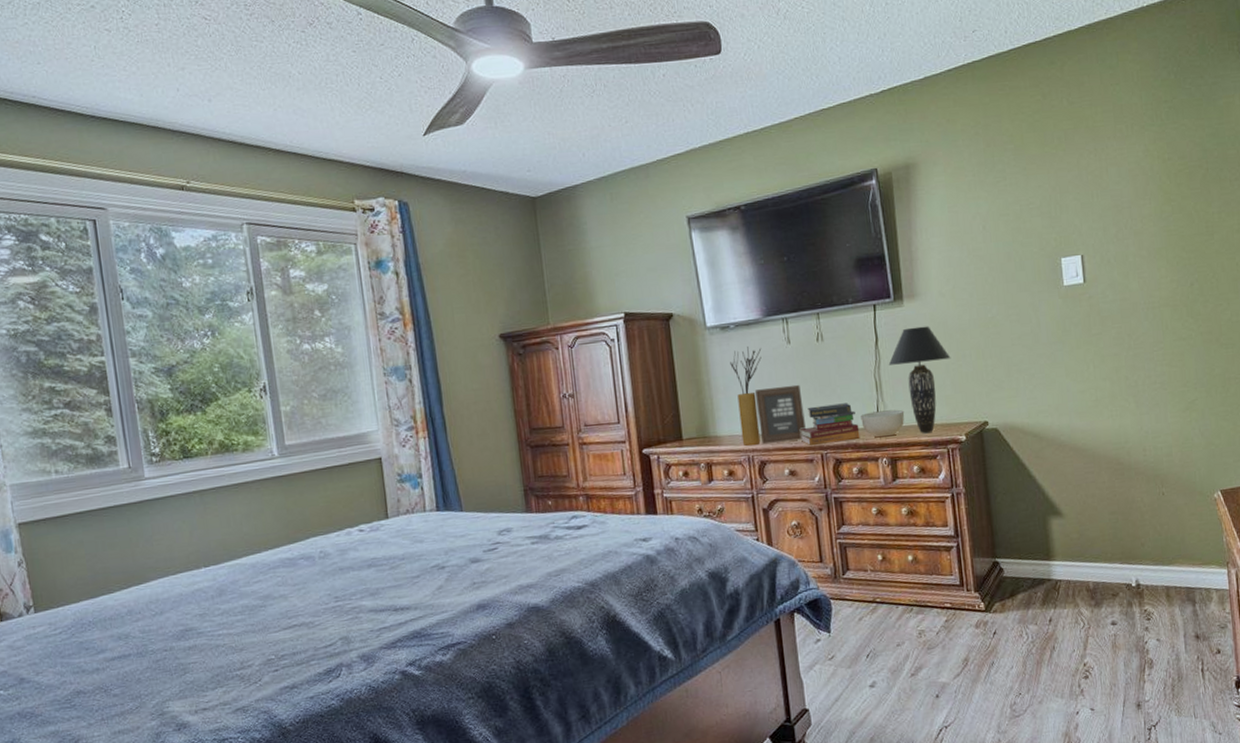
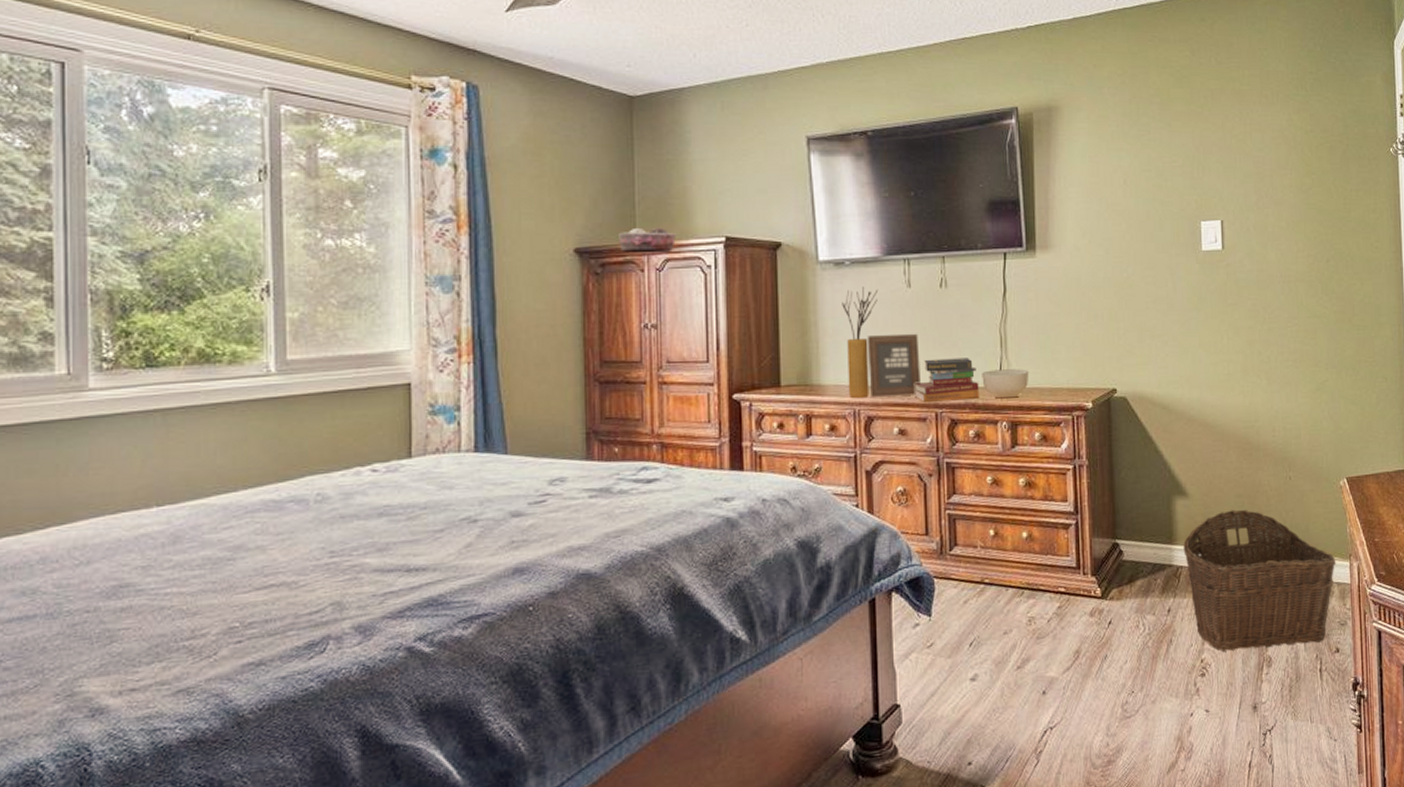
decorative basket: none [534,309,583,335] -> present [619,227,676,254]
table lamp: present [888,326,951,434] -> none [1015,280,1082,398]
wicker basket: none [1060,525,1214,656] -> present [1183,509,1336,652]

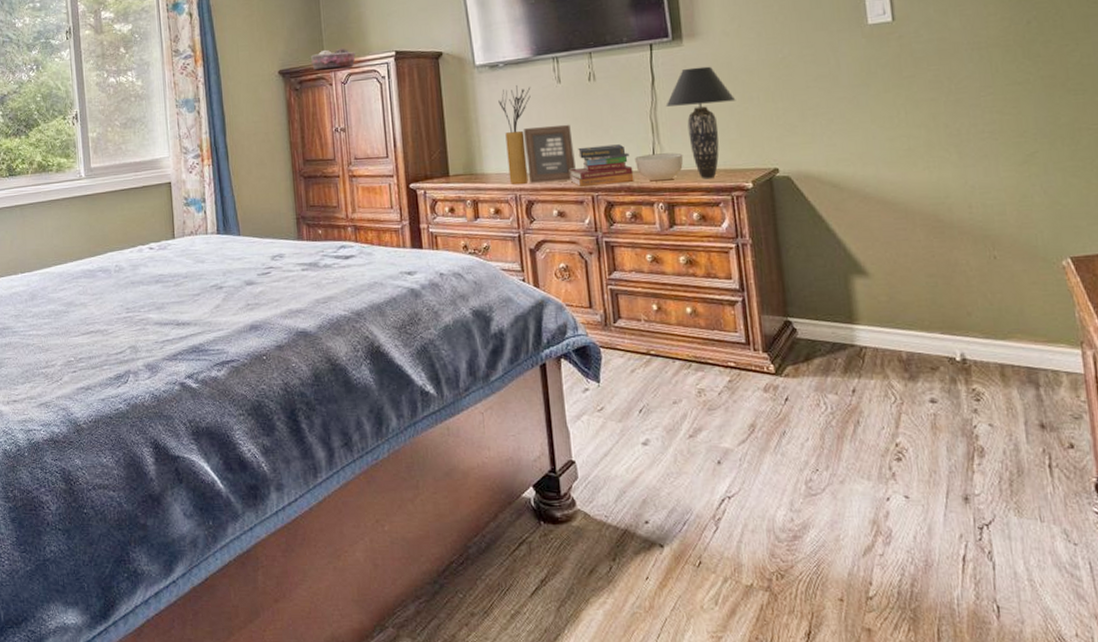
table lamp: none [1015,280,1082,398] -> present [665,66,736,179]
wicker basket: present [1183,509,1336,652] -> none [866,289,1063,437]

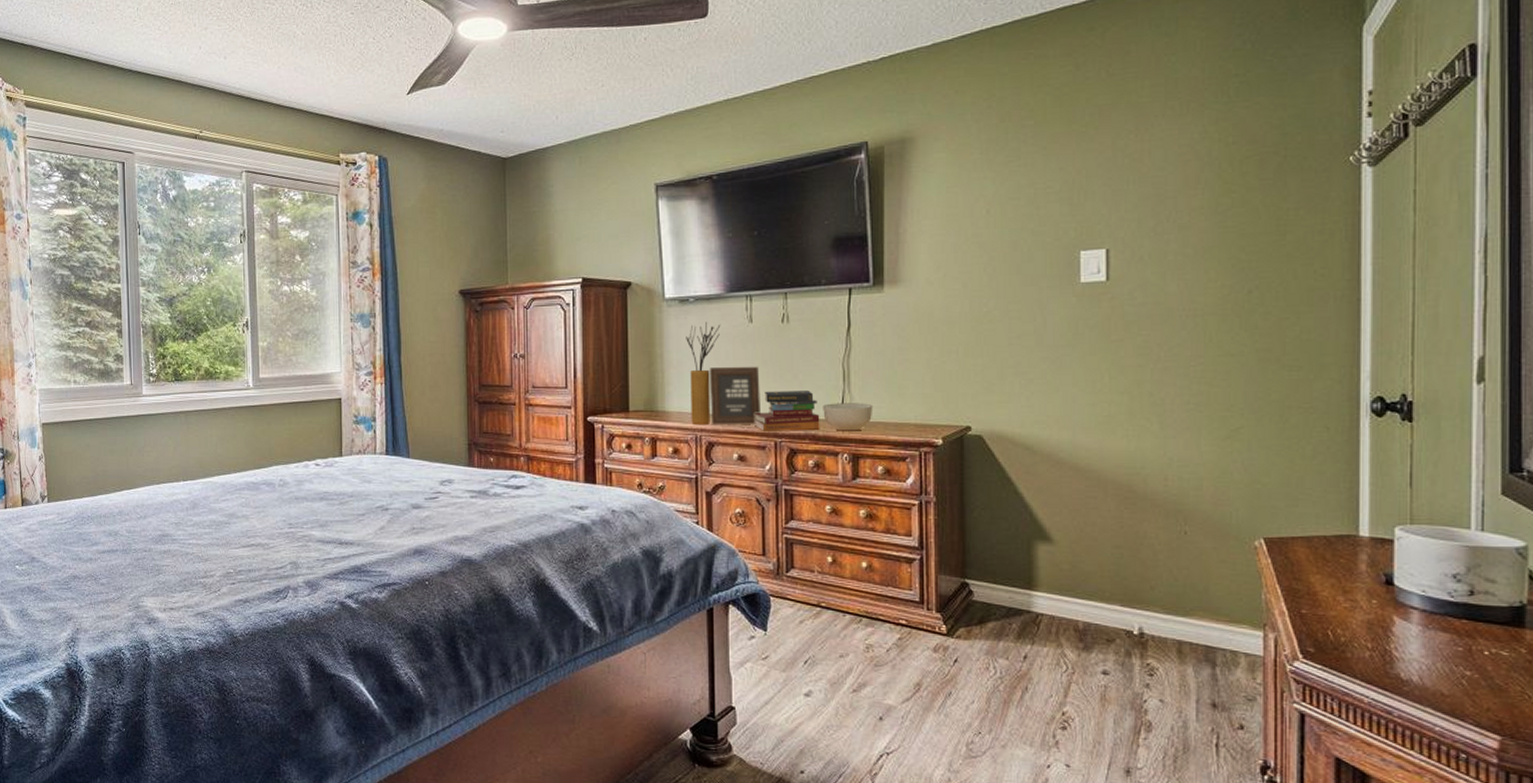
decorative basket: present [311,48,356,72] -> none [494,271,540,294]
table lamp: present [665,66,736,179] -> none [860,315,934,433]

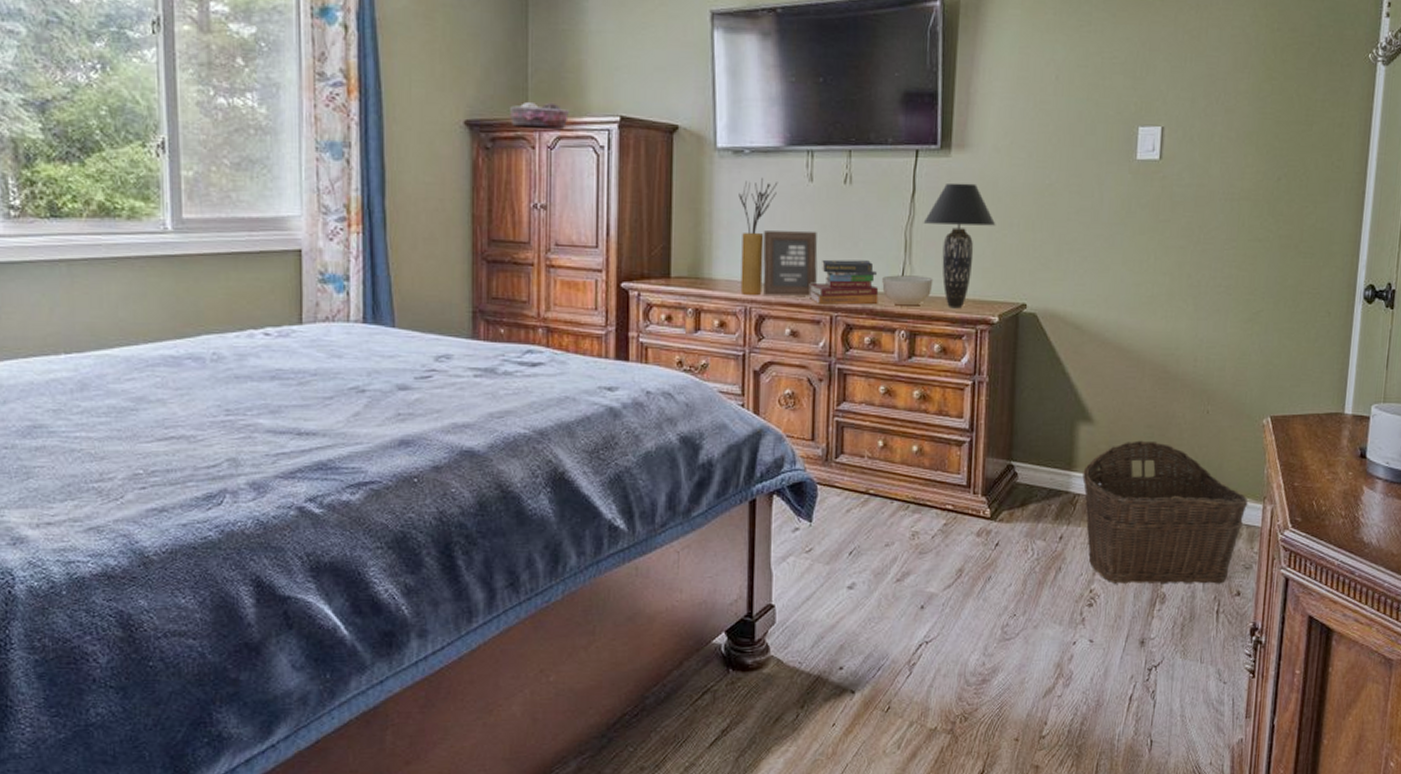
decorative basket: none [494,271,540,294] -> present [510,102,569,131]
table lamp: none [860,315,934,433] -> present [923,182,996,309]
wicker basket: none [1045,561,1245,715] -> present [1082,440,1248,585]

